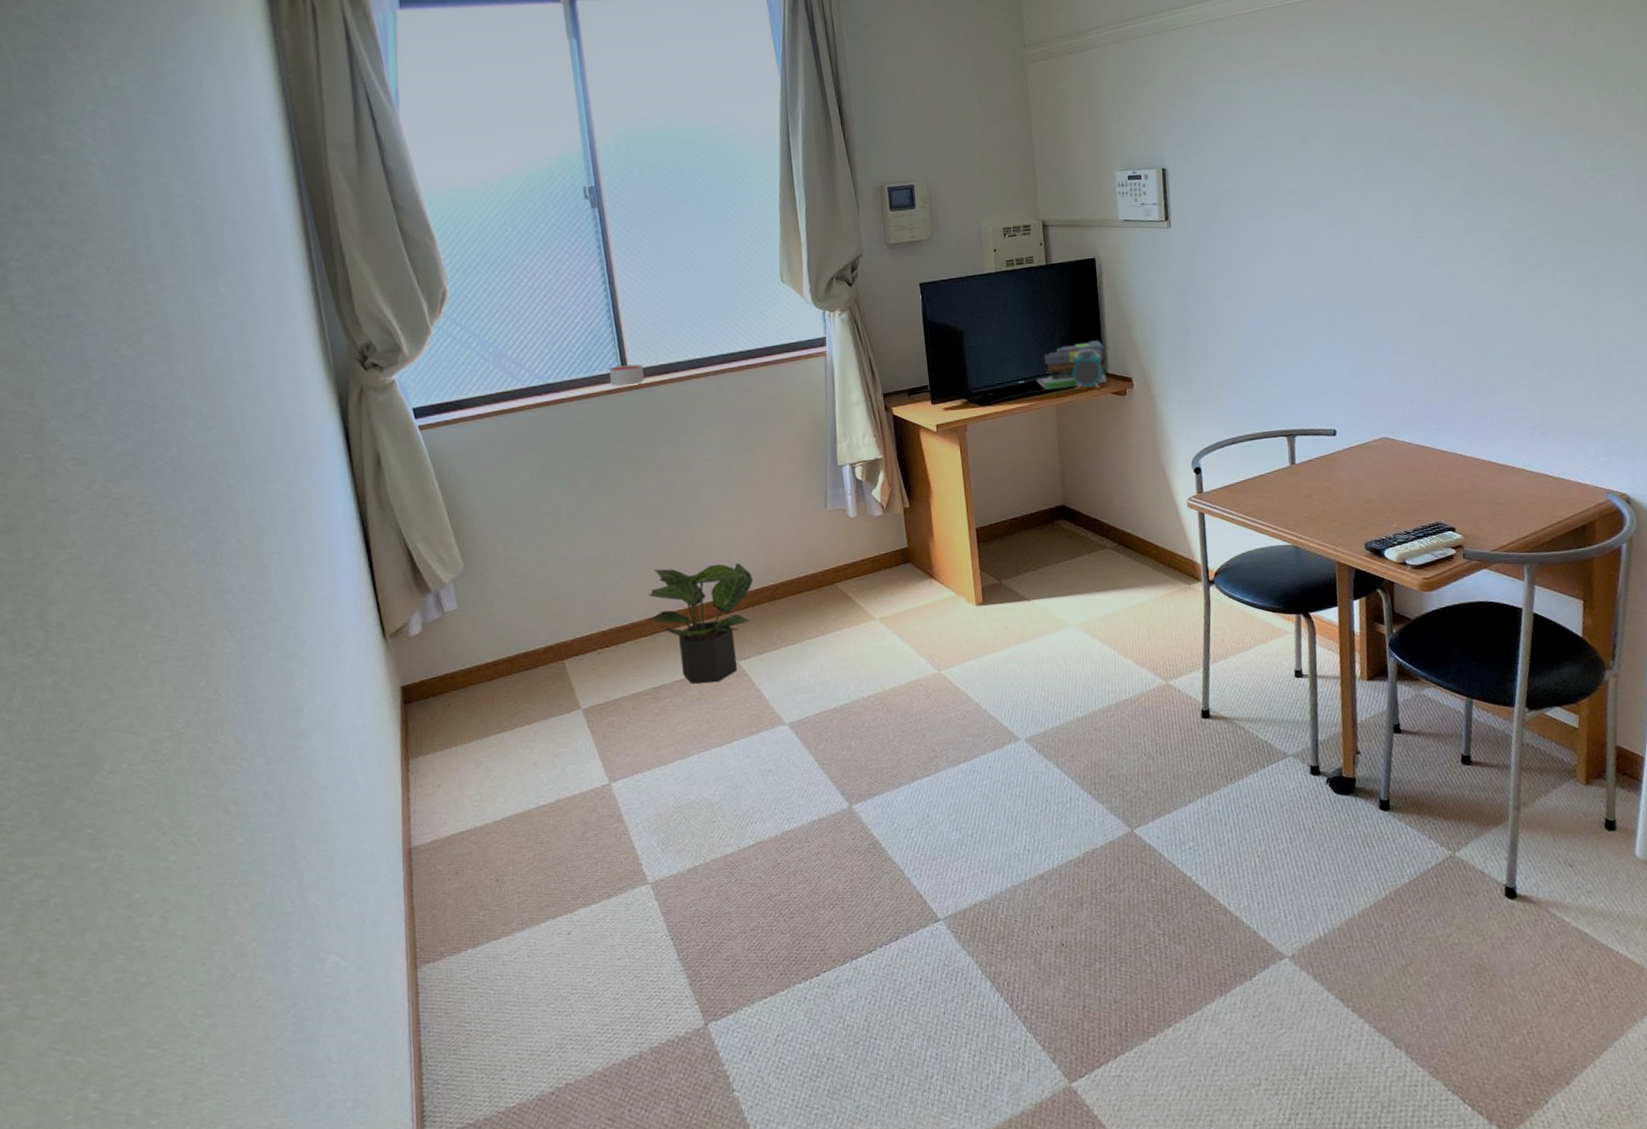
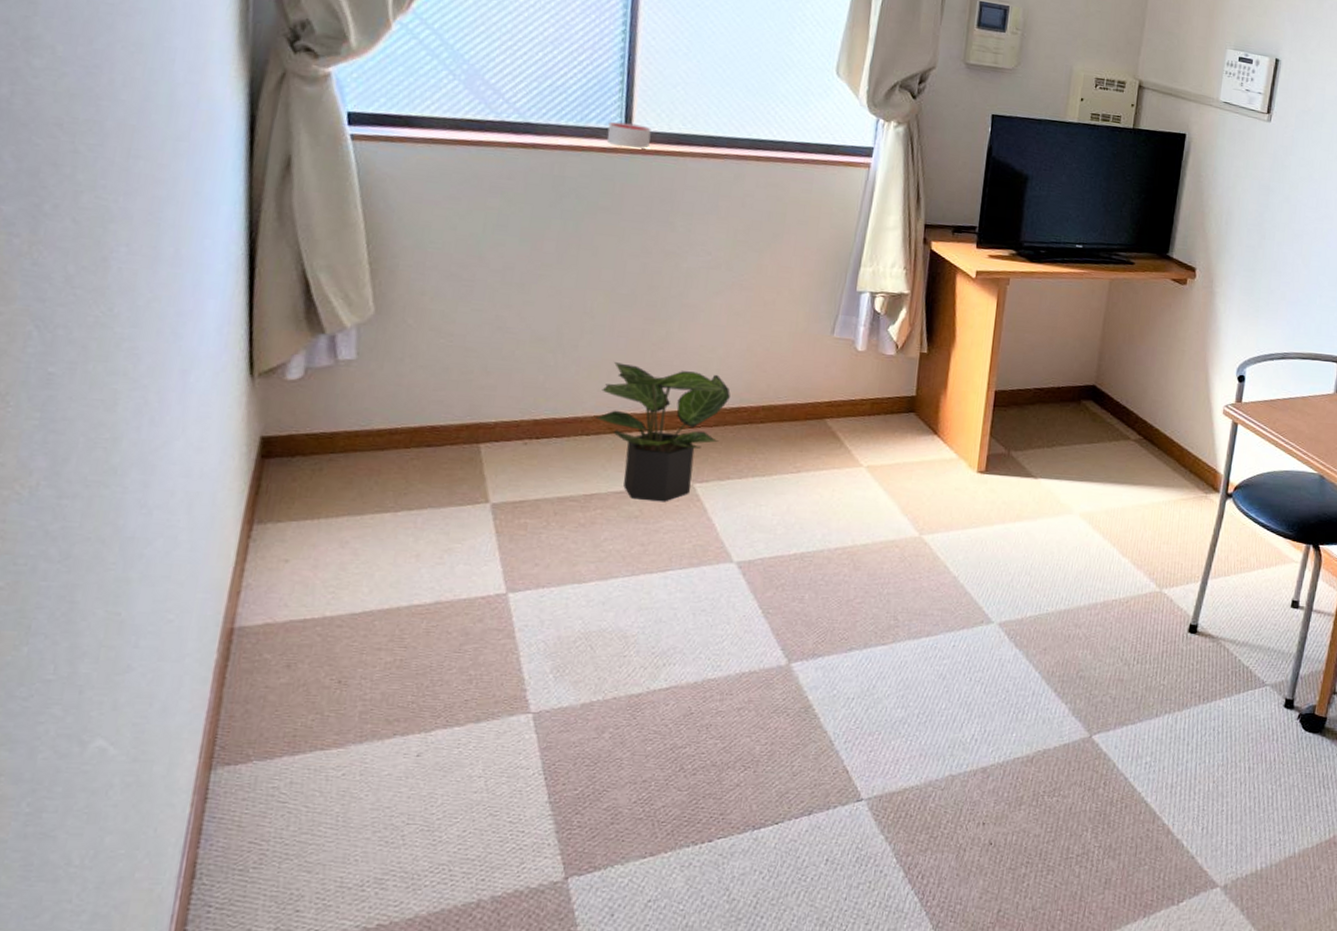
books: present [1036,340,1107,390] -> none [1095,218,1174,268]
alarm clock: present [1073,349,1103,390] -> none [1135,227,1169,273]

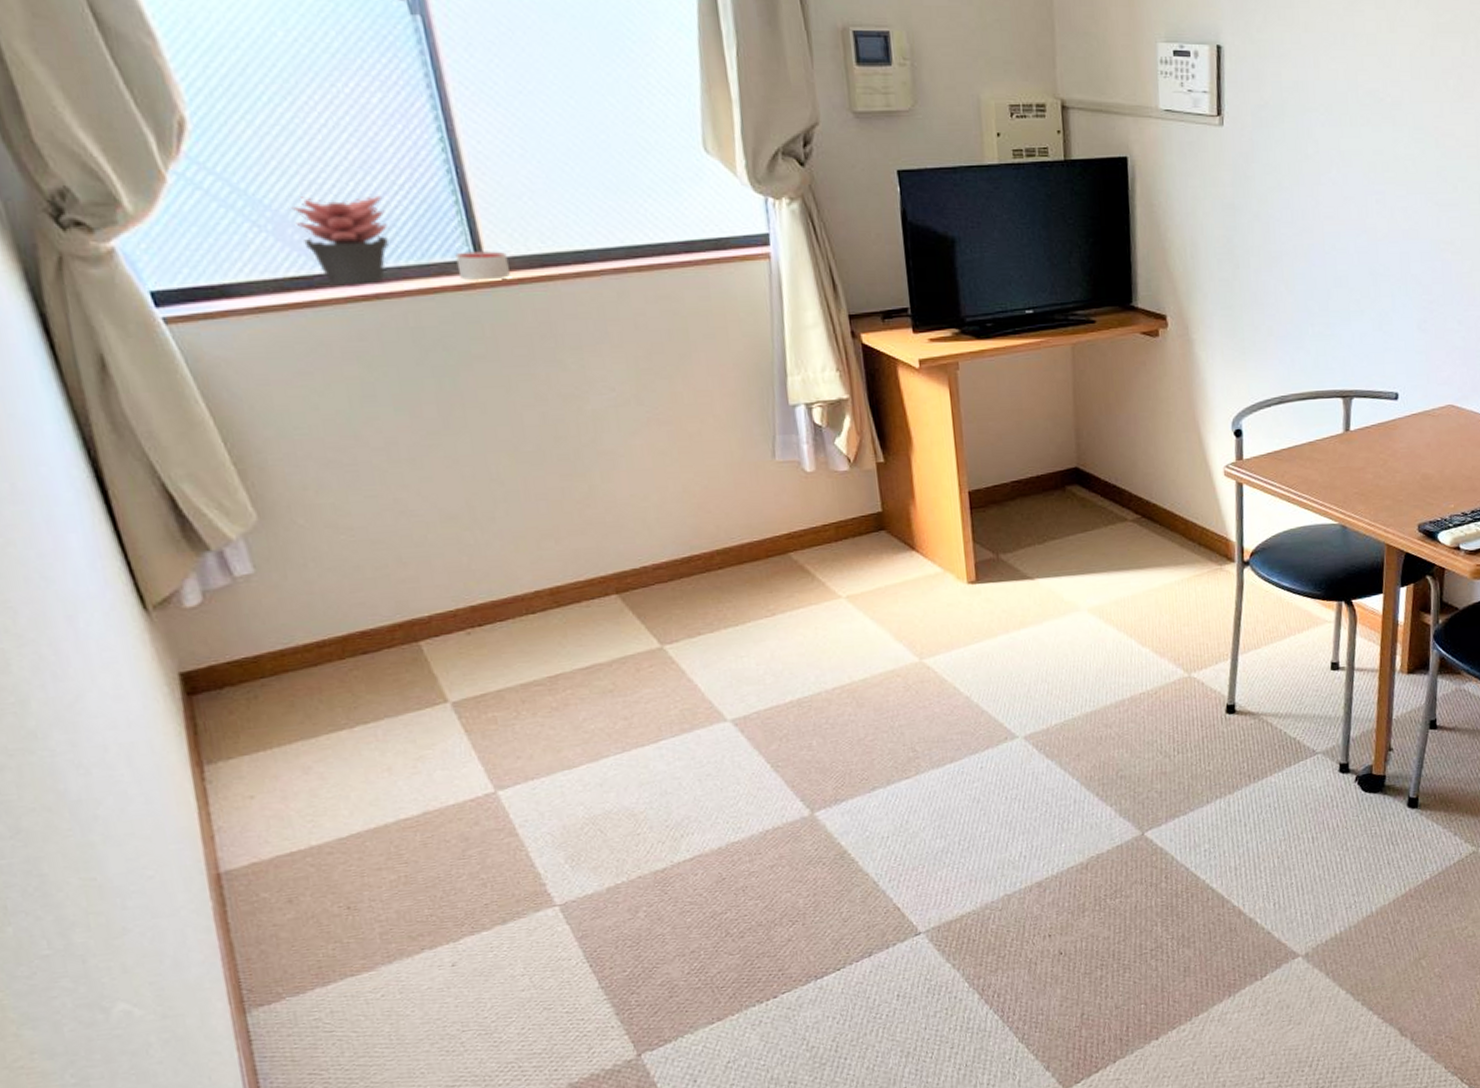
succulent plant: none [485,57,562,135] -> present [291,195,390,286]
potted plant: present [595,362,731,502] -> none [535,523,678,673]

